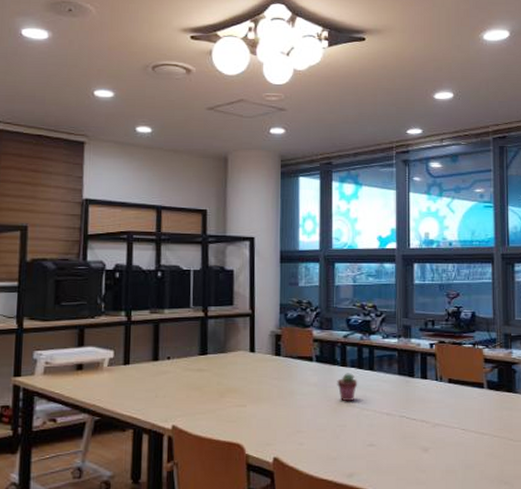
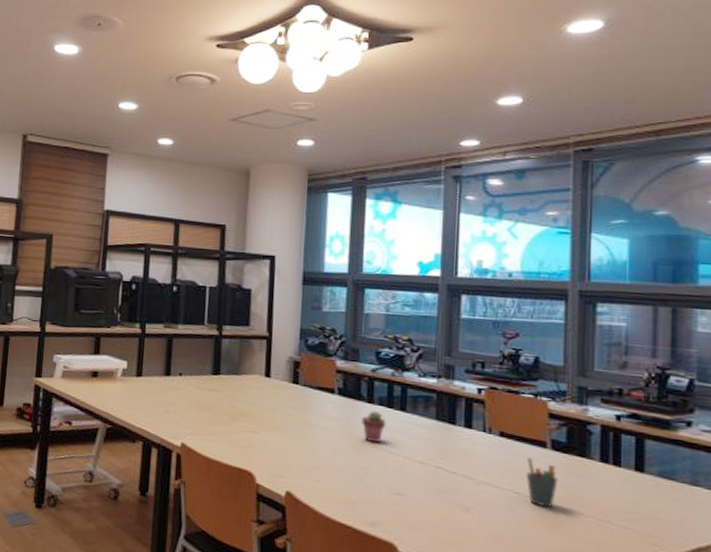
pen holder: none [469,397,493,438] -> present [525,457,558,508]

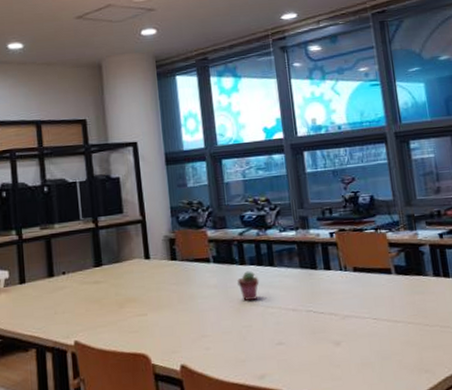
pen holder: present [525,457,558,508] -> none [379,284,406,326]

